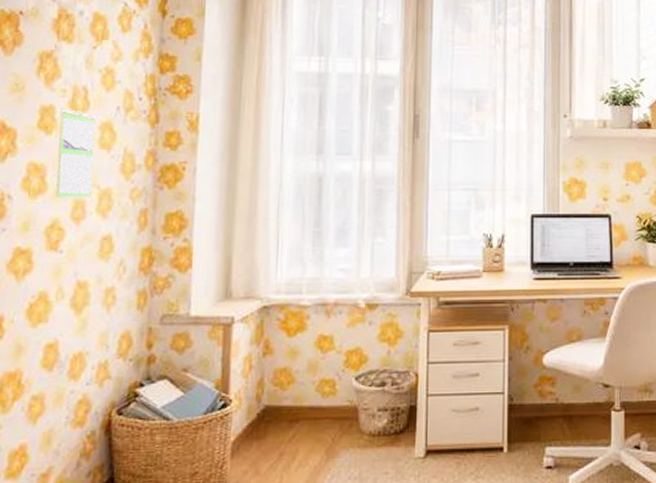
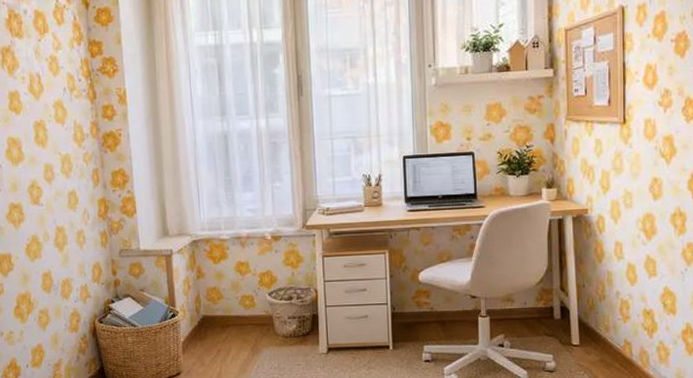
calendar: present [56,109,96,197] -> none [23,93,57,163]

